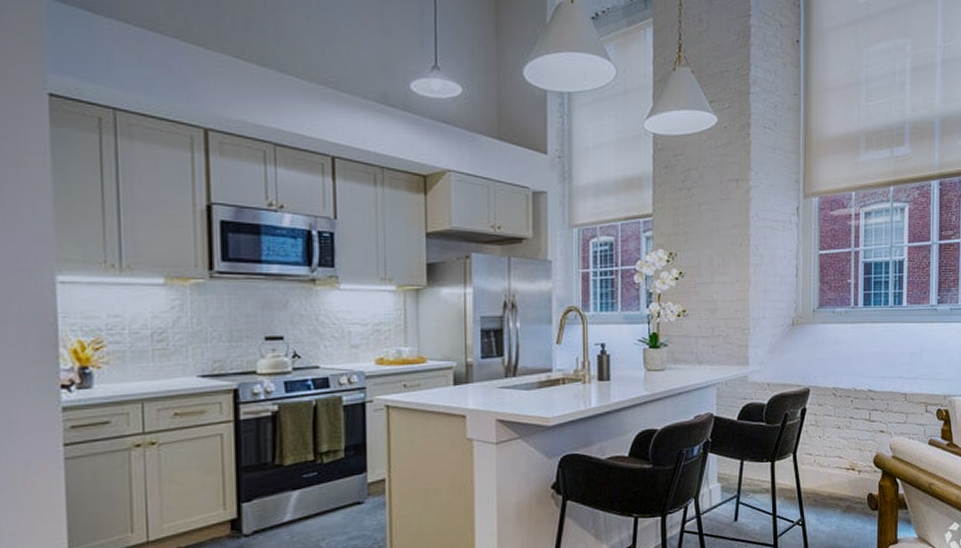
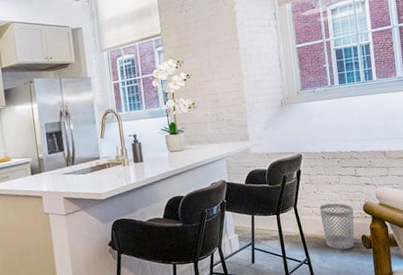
wastebasket: none [823,452,862,509] -> present [319,203,355,250]

